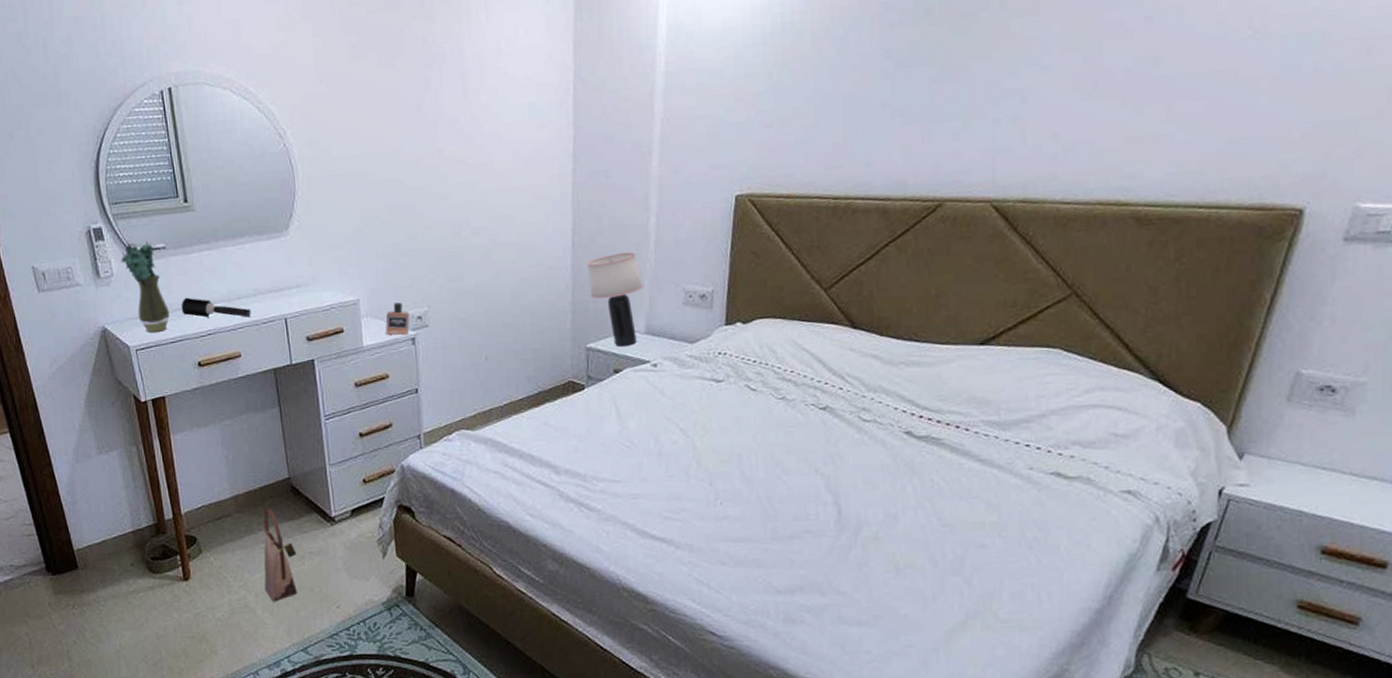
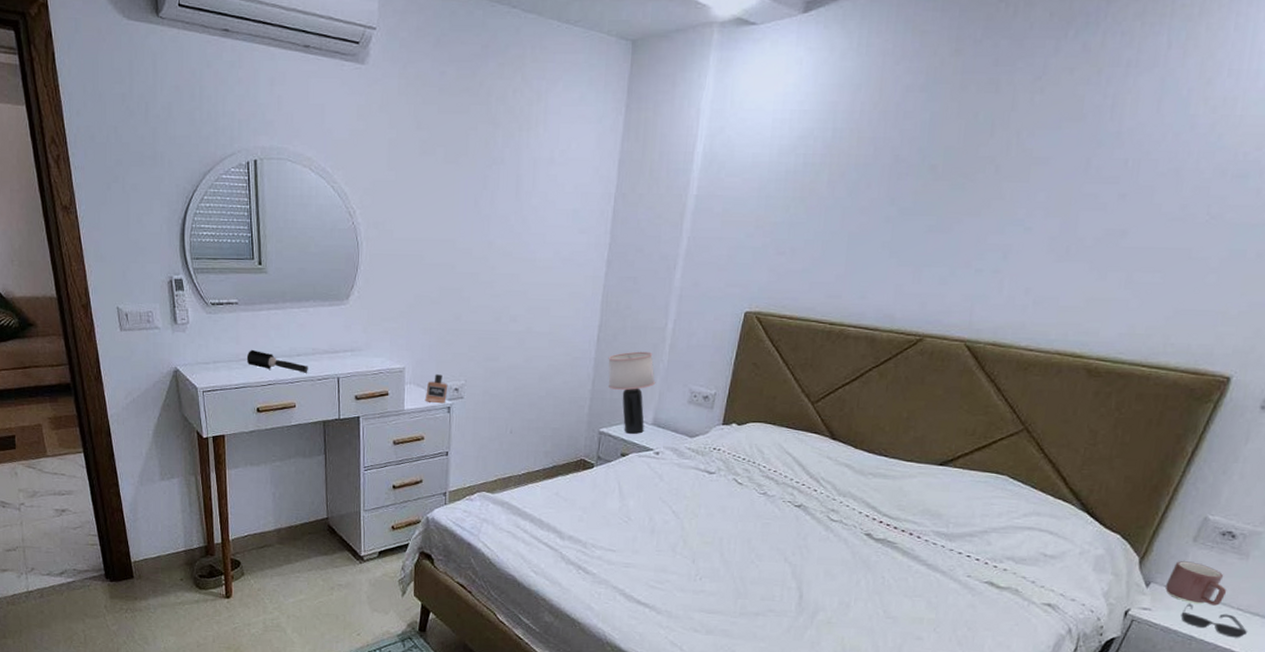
vase: present [121,241,170,333] -> none [197,294,236,378]
handbag: present [263,509,297,602] -> none [296,543,327,625]
mug: none [1263,425,1335,474] -> present [1165,561,1227,606]
glasses: none [1285,473,1367,508] -> present [1181,603,1248,638]

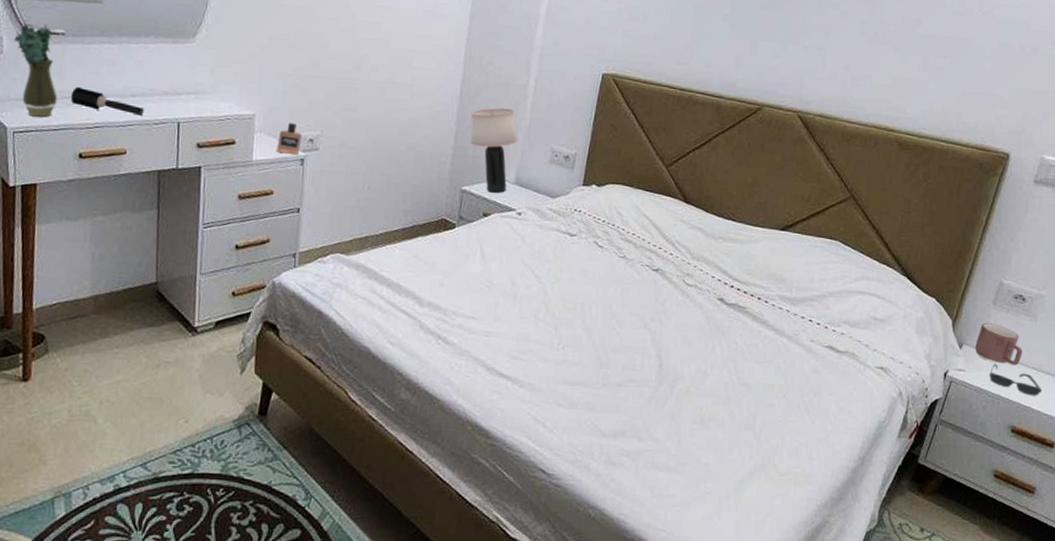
vase: none [197,294,236,378] -> present [14,21,57,117]

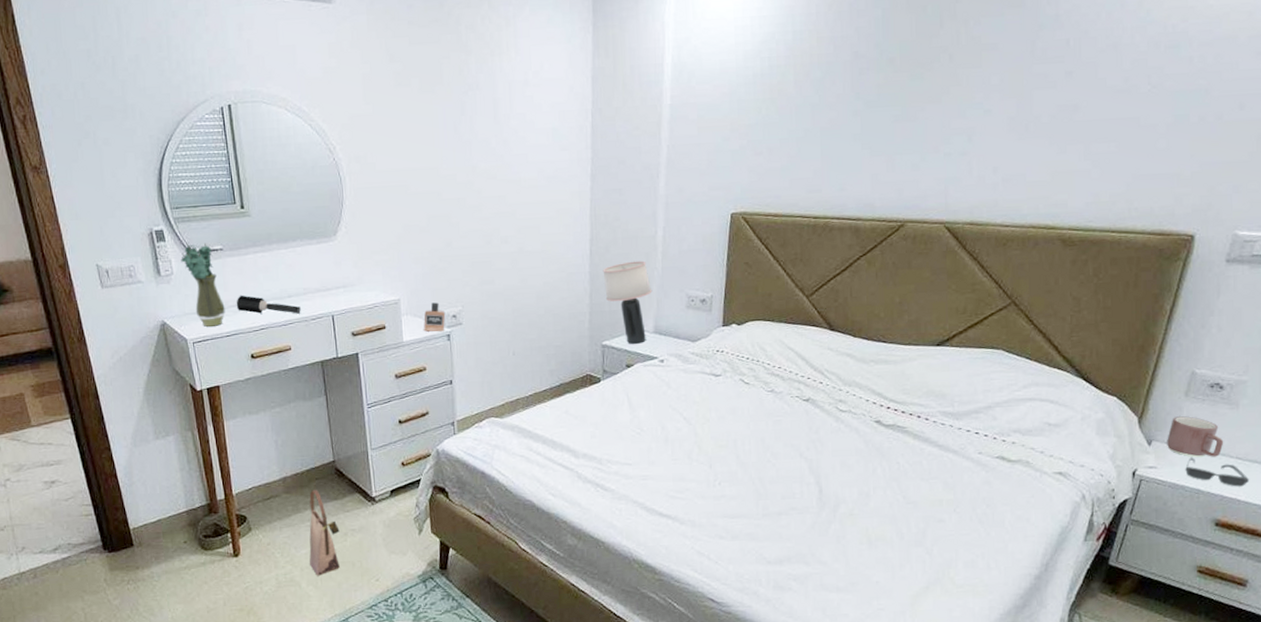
handbag: none [111,313,152,412] -> present [309,490,340,576]

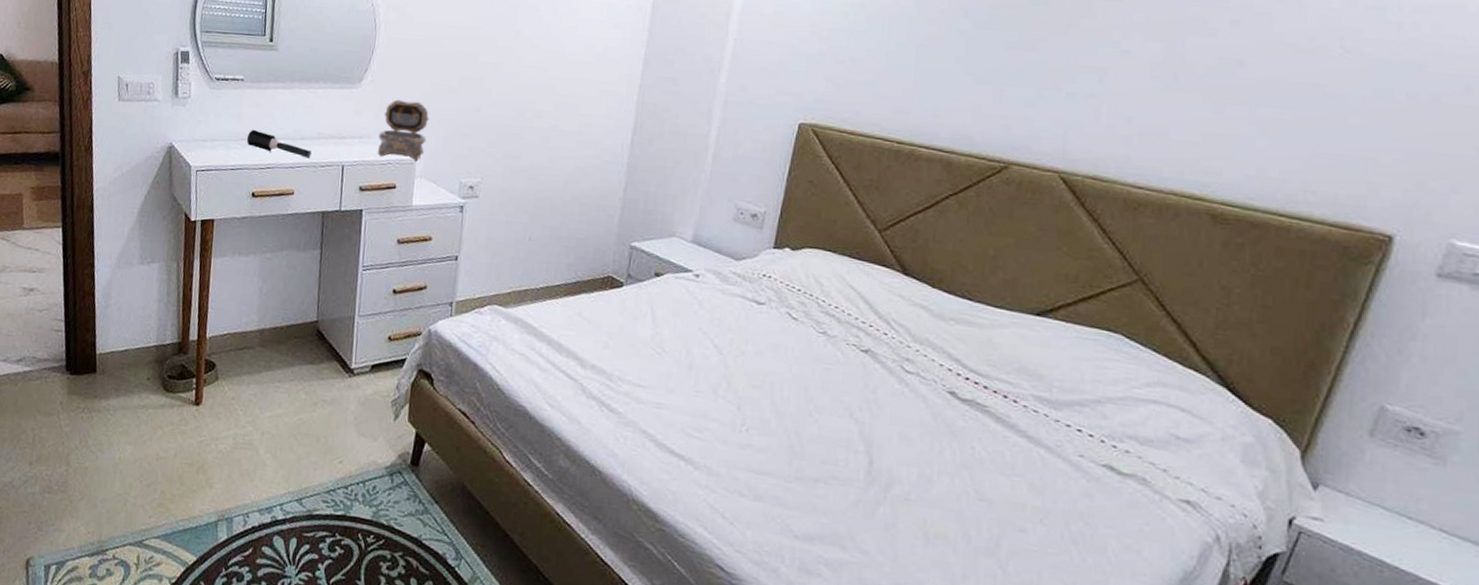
vase: present [181,243,225,327] -> none [200,68,235,157]
handbag: present [309,490,340,576] -> none [272,348,310,445]
jewelry box: none [361,245,407,301] -> present [377,99,430,162]
perfume: present [423,302,446,332] -> none [436,169,463,202]
table lamp: present [602,260,653,345] -> none [642,158,697,253]
mug: present [1167,416,1224,458] -> none [1340,460,1423,523]
glasses: present [1185,457,1250,487] -> none [1364,516,1459,570]

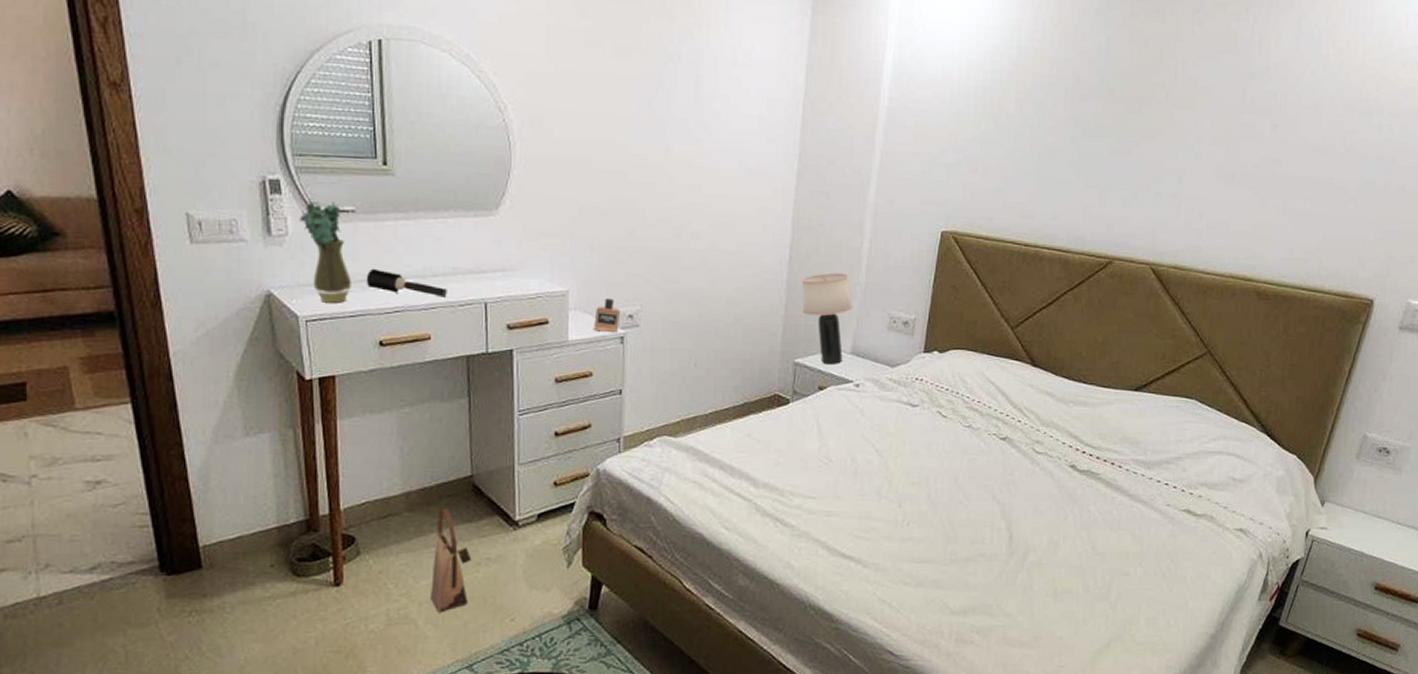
vase: none [200,68,235,157] -> present [299,198,351,303]
handbag: none [272,348,310,445] -> present [431,509,472,613]
jewelry box: present [377,99,430,162] -> none [524,226,580,293]
perfume: none [436,169,463,202] -> present [594,298,621,333]
table lamp: none [642,158,697,253] -> present [801,273,853,366]

